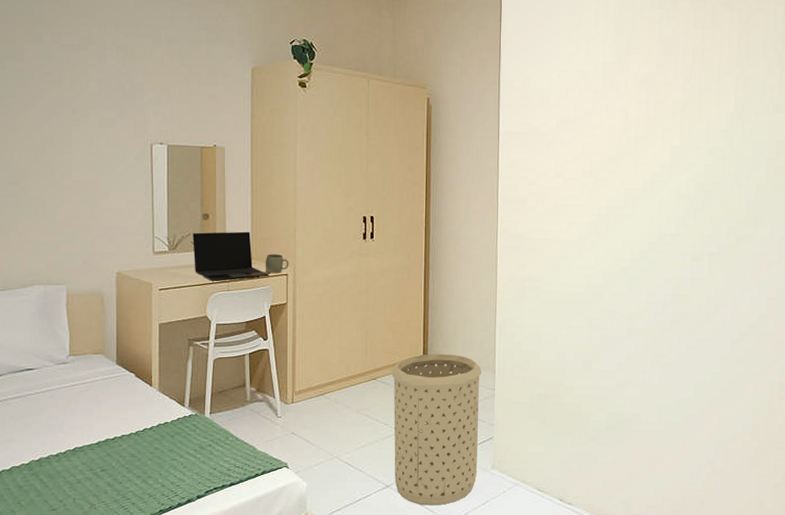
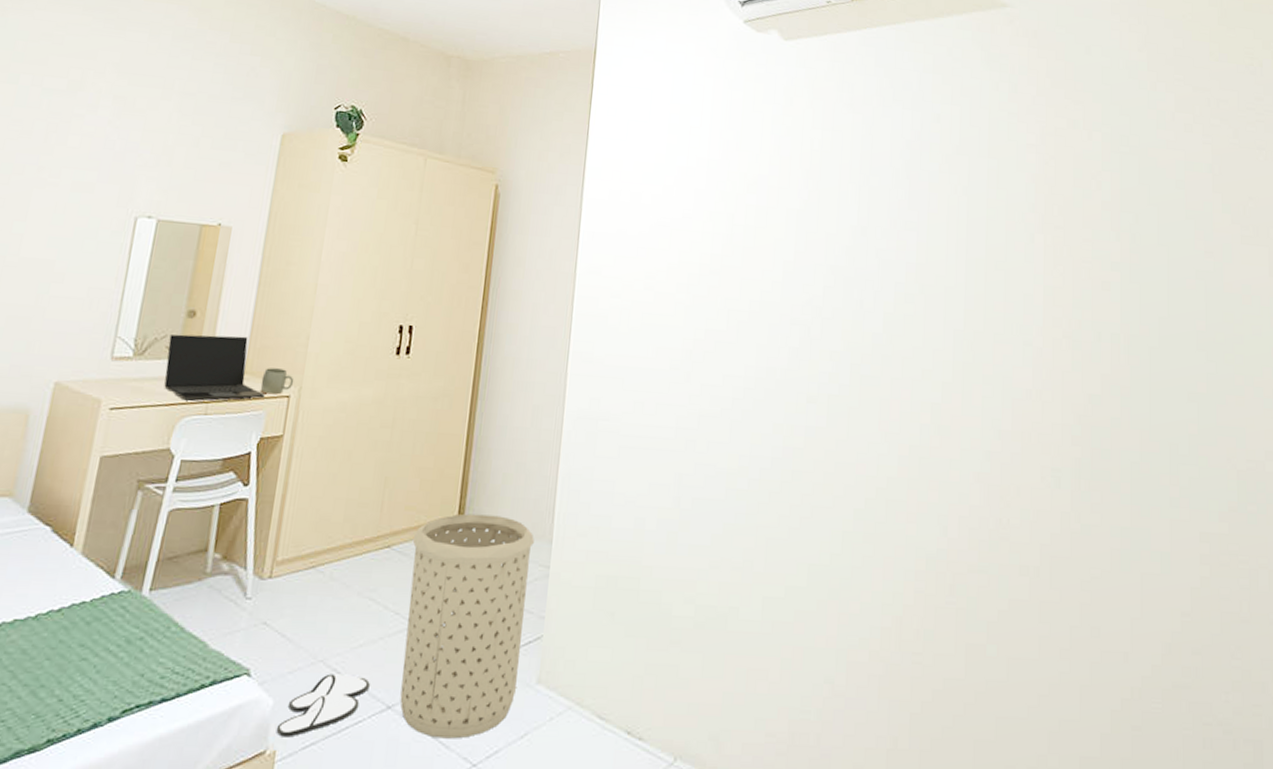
slippers: none [311,465,372,506] -> present [276,673,370,738]

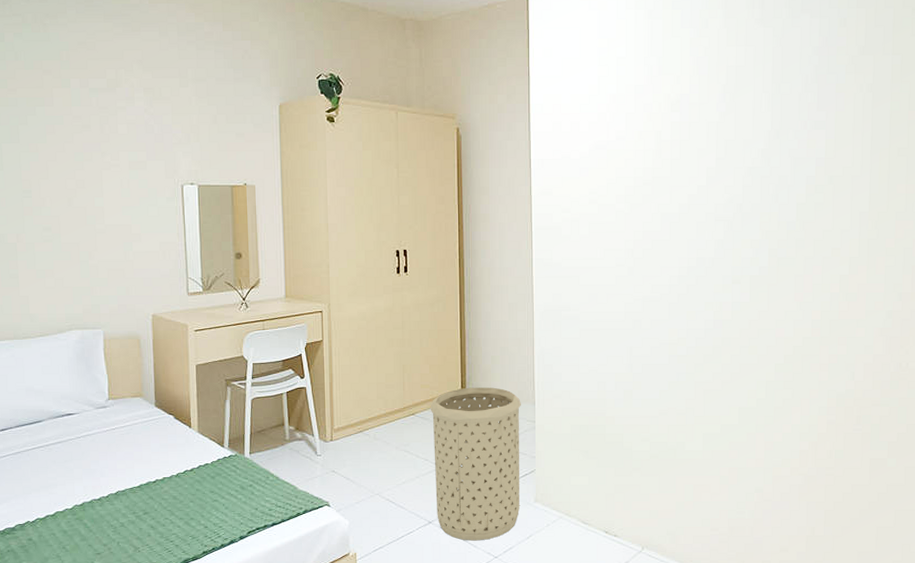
laptop: present [164,334,265,401] -> none [226,269,304,320]
mug: present [260,368,294,395] -> none [299,291,324,311]
slippers: present [276,673,370,738] -> none [354,502,414,544]

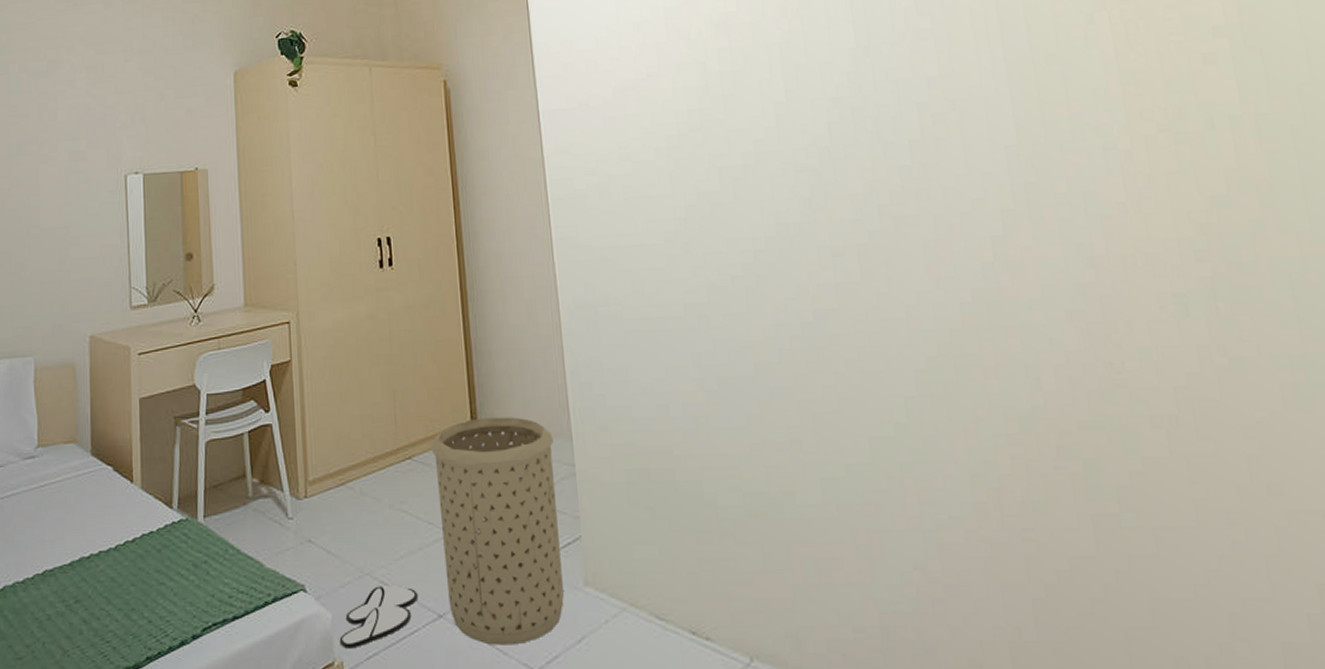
slippers: none [354,502,414,544] -> present [339,586,418,649]

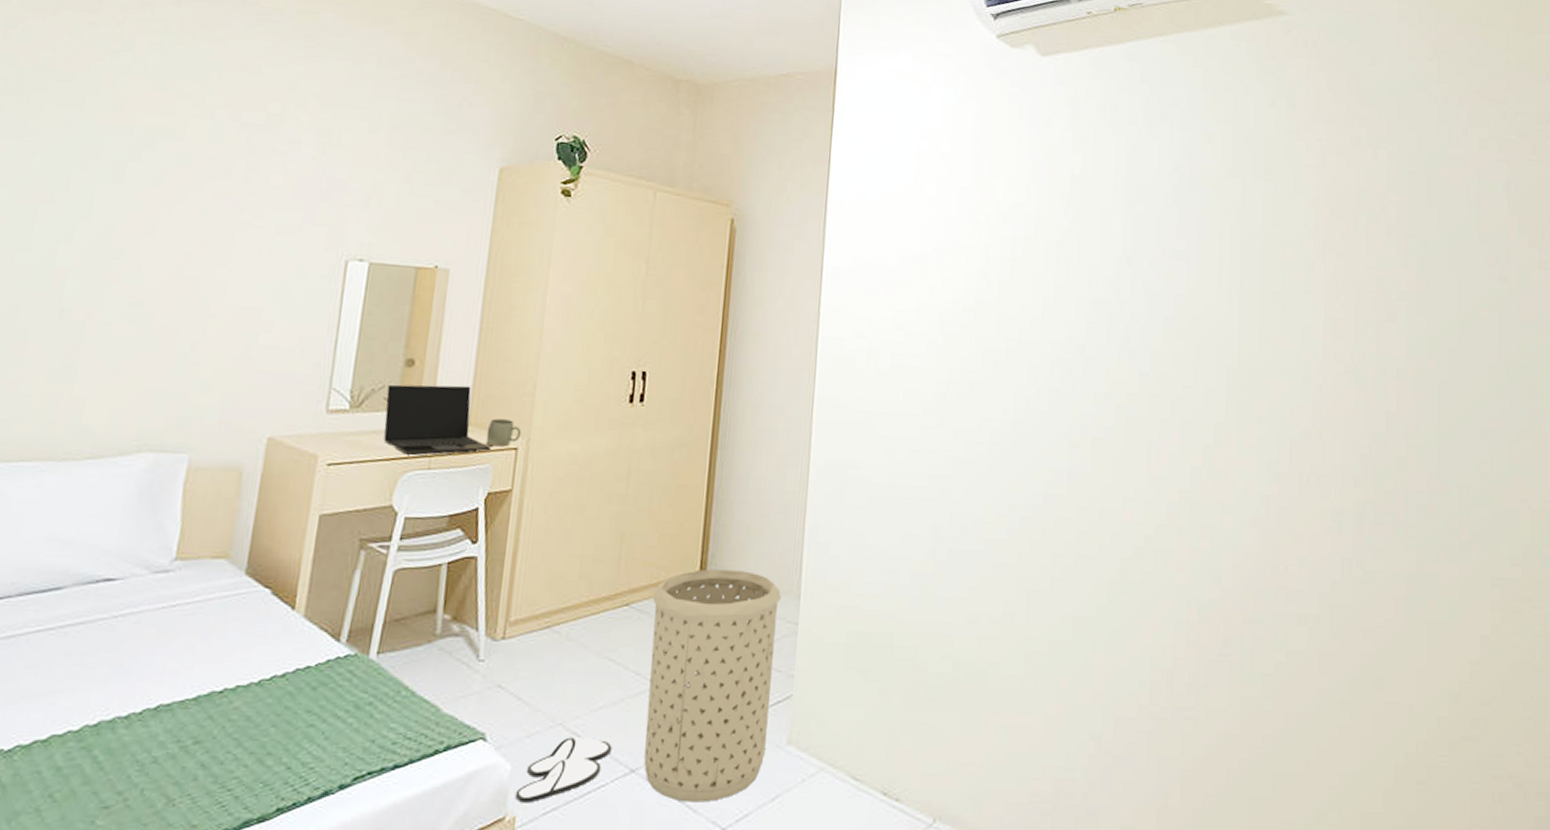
laptop: none [175,271,267,338] -> present [383,384,491,455]
mug: none [261,297,291,323] -> present [485,419,522,448]

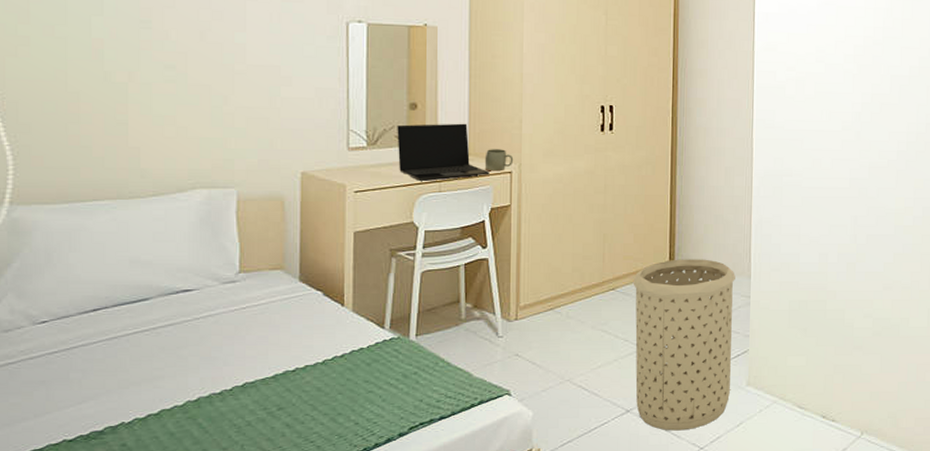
slippers: present [515,737,612,803] -> none [538,389,610,439]

